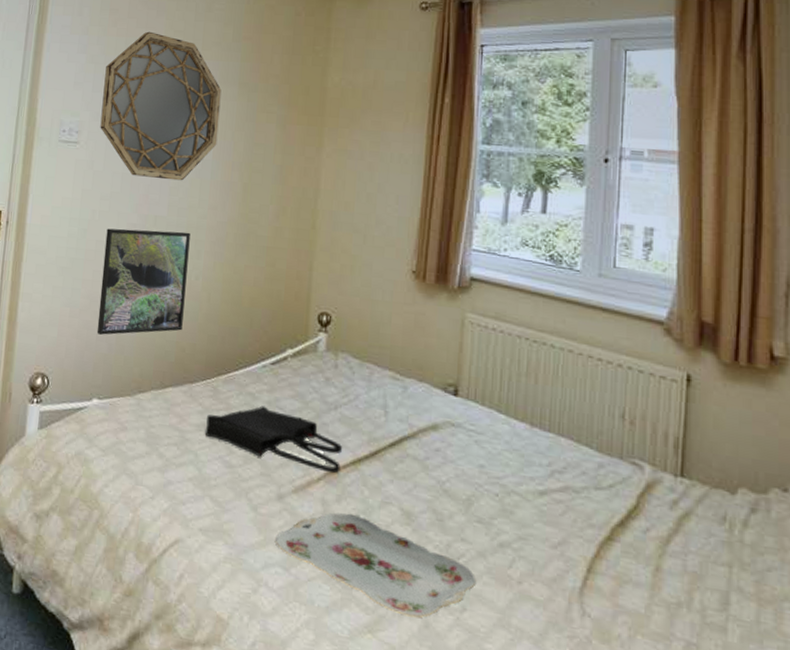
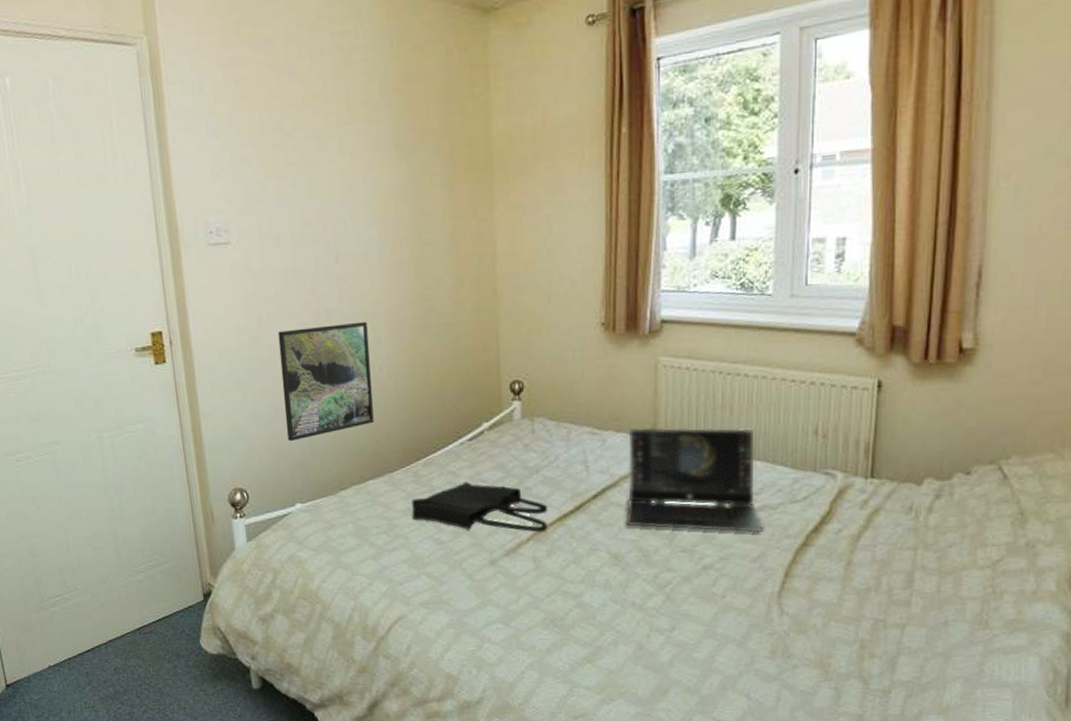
home mirror: present [100,31,222,181] -> none [243,100,381,270]
serving tray: present [276,513,477,618] -> none [493,566,684,643]
laptop computer: none [421,379,567,517] -> present [625,427,764,533]

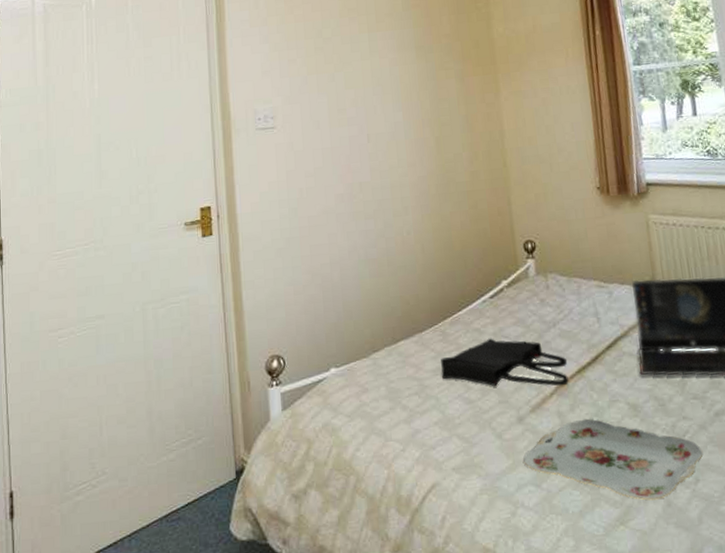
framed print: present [278,321,374,441] -> none [316,192,403,305]
serving tray: none [493,566,684,643] -> present [523,419,703,500]

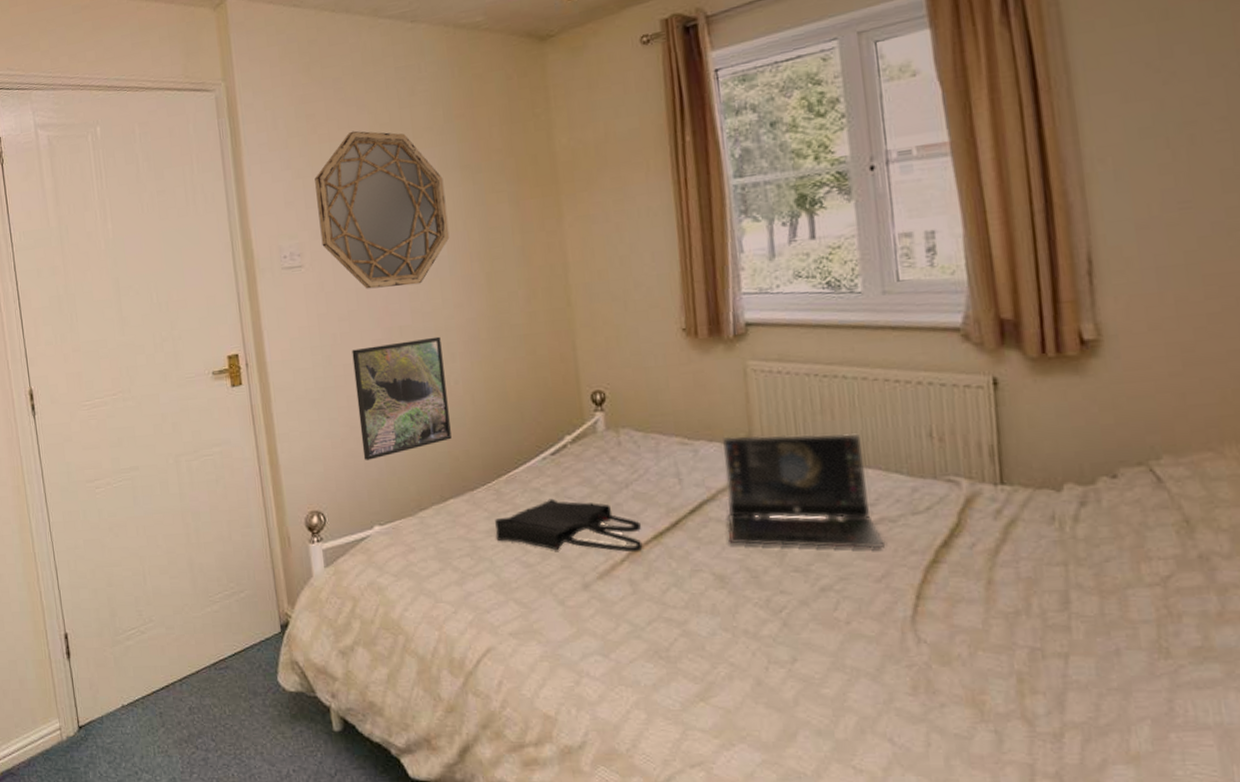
home mirror: none [289,13,405,149] -> present [315,130,450,289]
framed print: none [316,192,403,305] -> present [351,336,452,460]
serving tray: present [523,419,703,500] -> none [589,589,803,678]

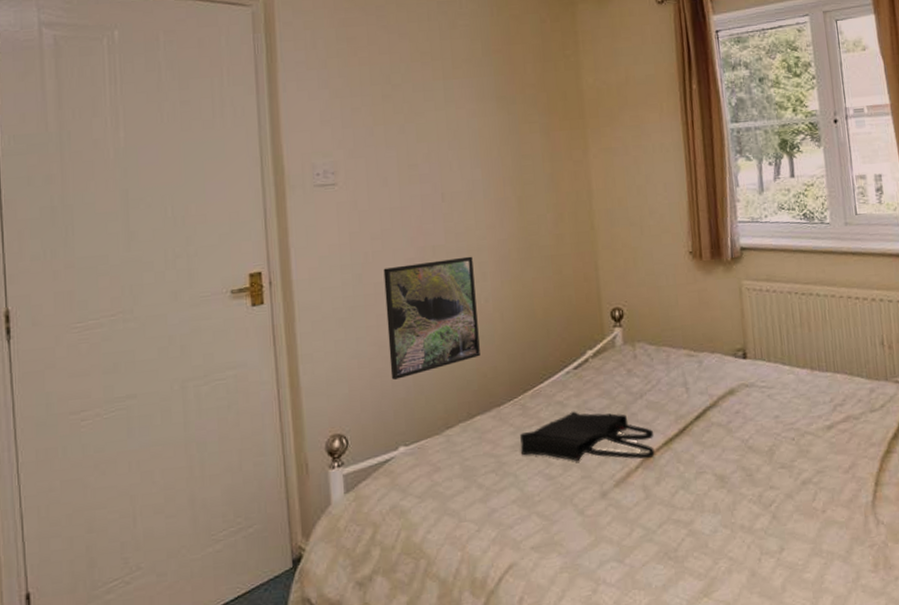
home mirror: present [315,130,450,289] -> none [353,56,484,209]
laptop computer: present [723,433,886,549] -> none [723,343,851,447]

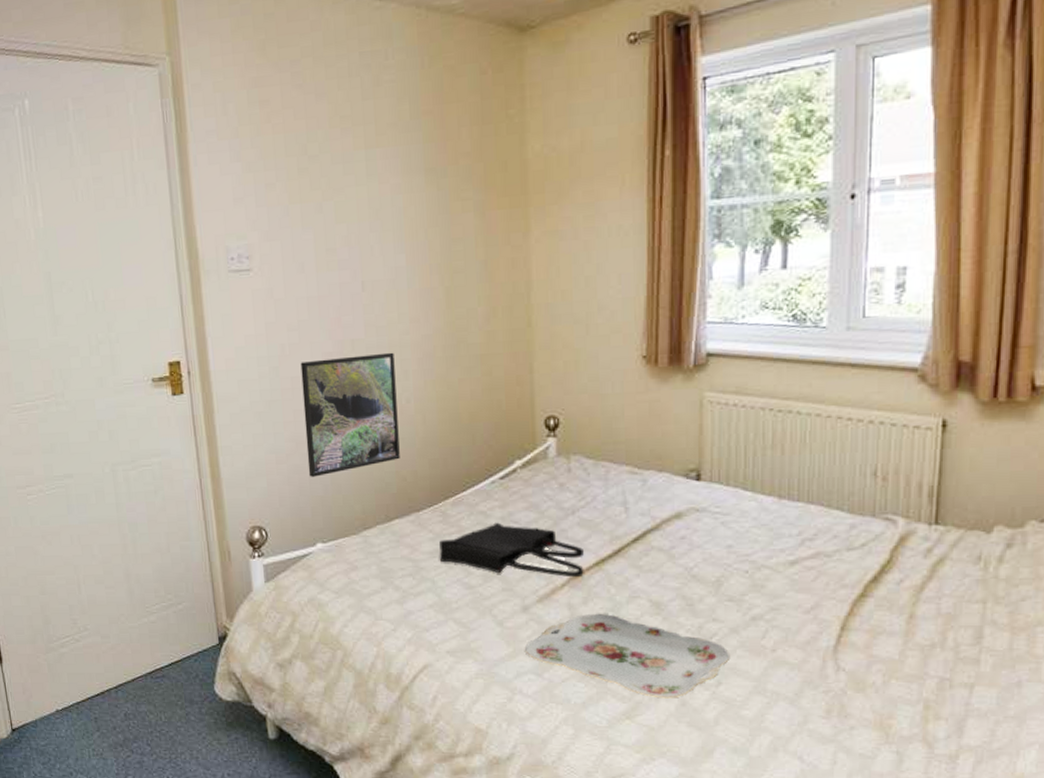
serving tray: none [606,492,789,571] -> present [525,614,731,699]

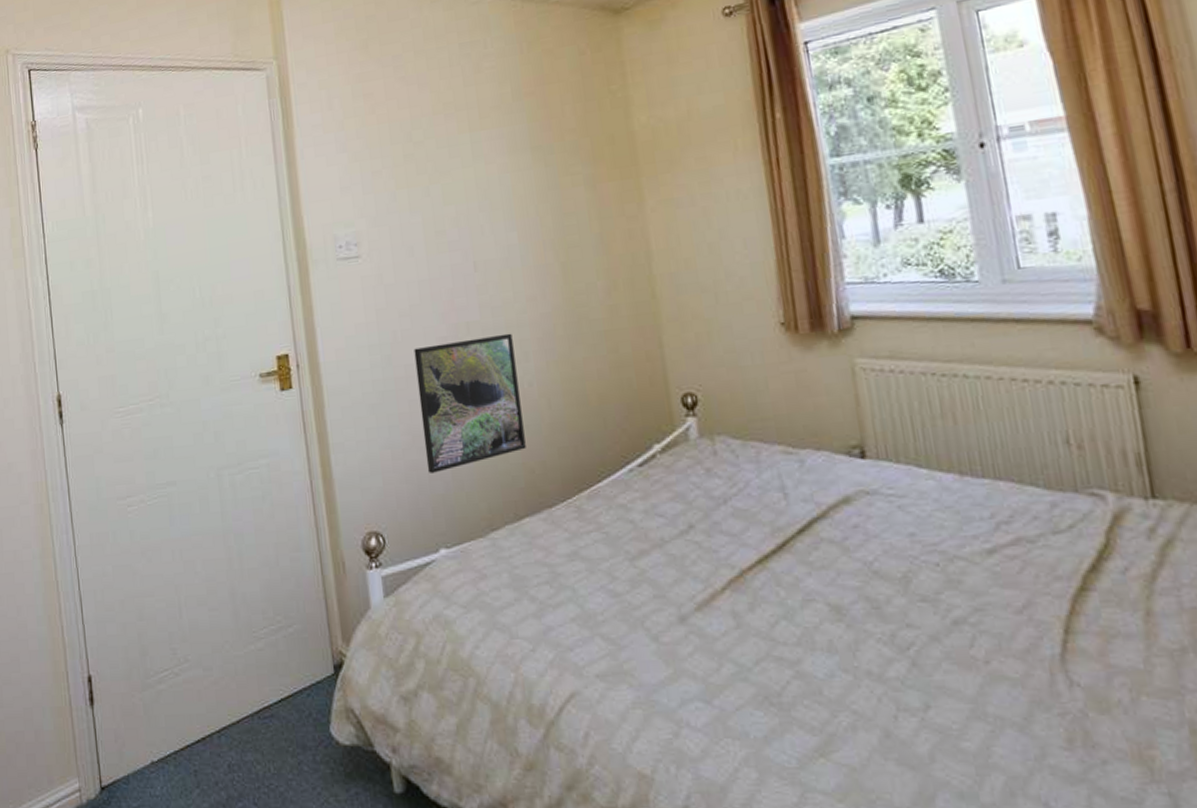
tote bag: present [439,522,585,578] -> none [577,516,746,580]
serving tray: present [525,614,731,699] -> none [687,622,936,729]

